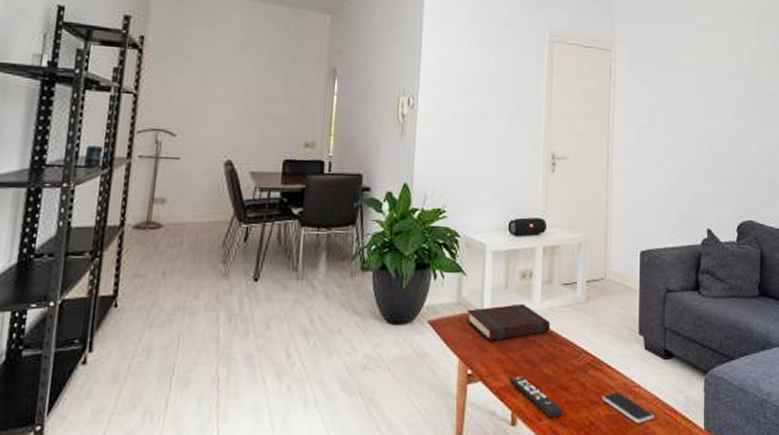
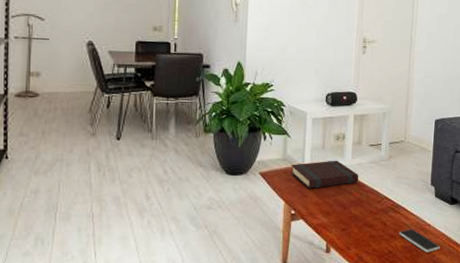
remote control: present [510,375,563,419] -> none [325,215,367,248]

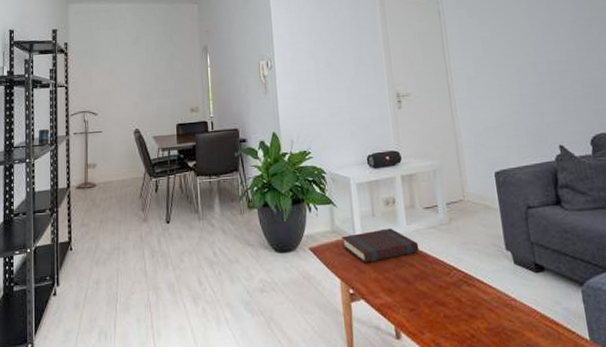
smartphone: present [399,229,441,252] -> none [479,306,535,335]

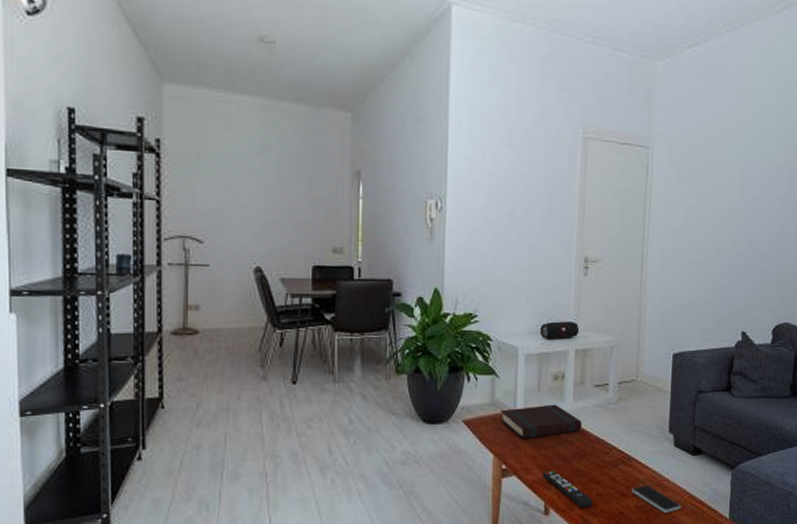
remote control: none [389,293,443,332] -> present [543,470,594,509]
smartphone: none [479,306,535,335] -> present [632,485,682,513]

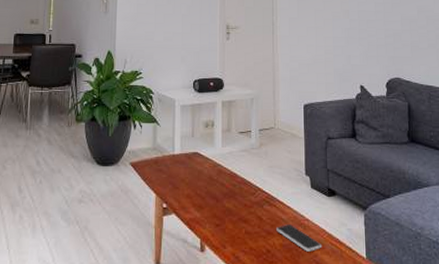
book: present [500,404,583,438] -> none [161,148,231,180]
remote control: present [543,470,594,509] -> none [198,209,243,247]

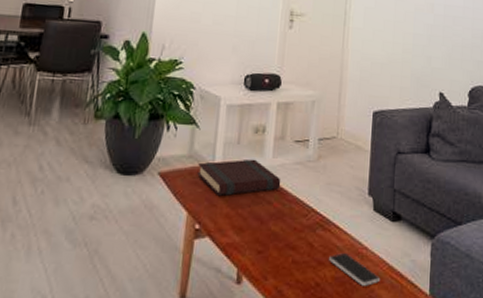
book: none [161,148,231,180] -> present [197,159,281,196]

